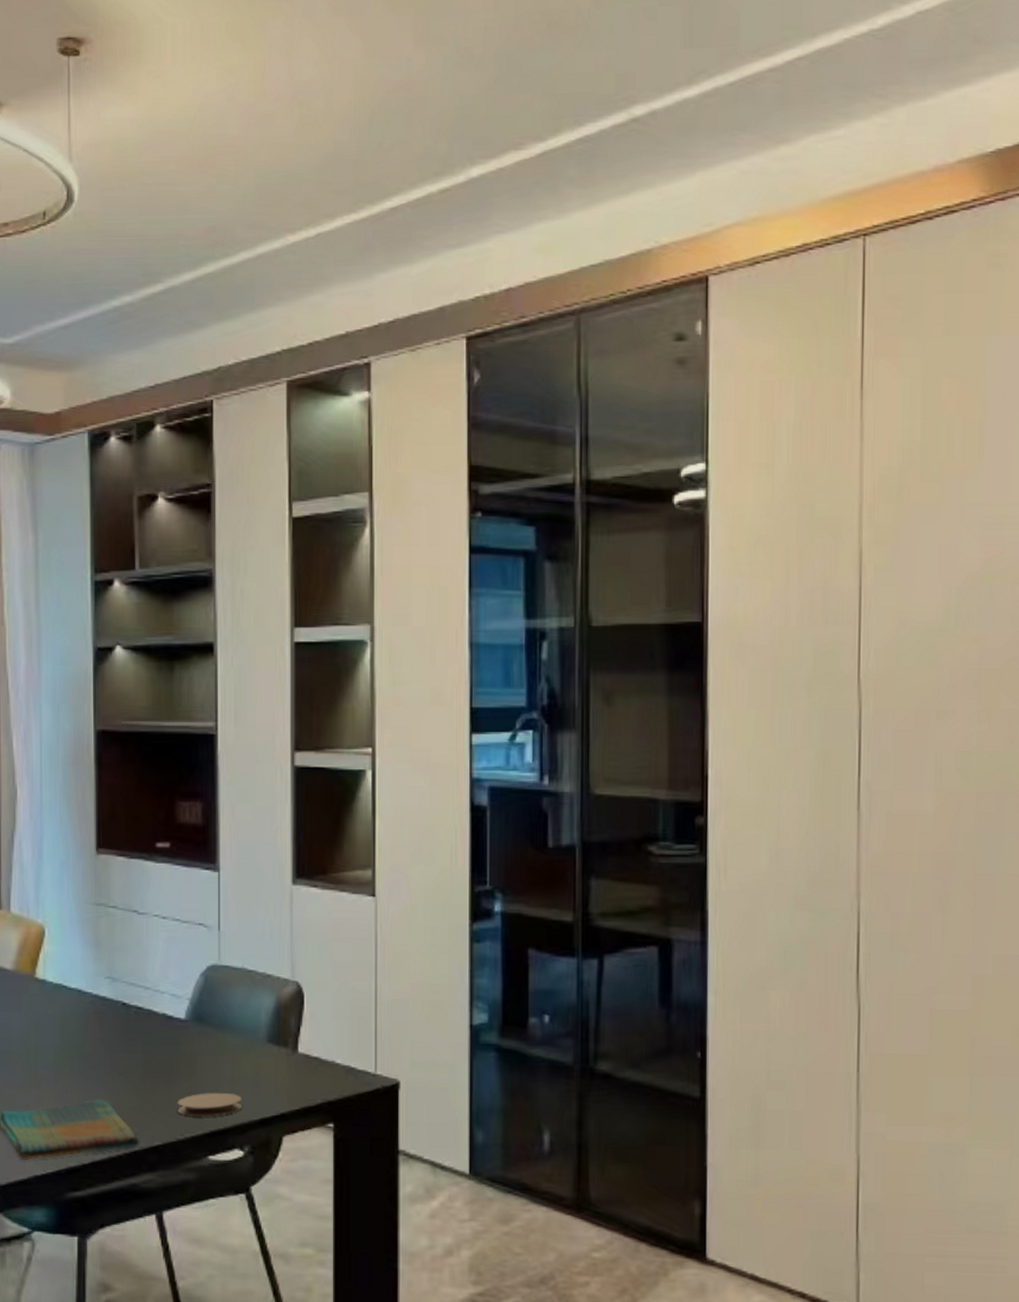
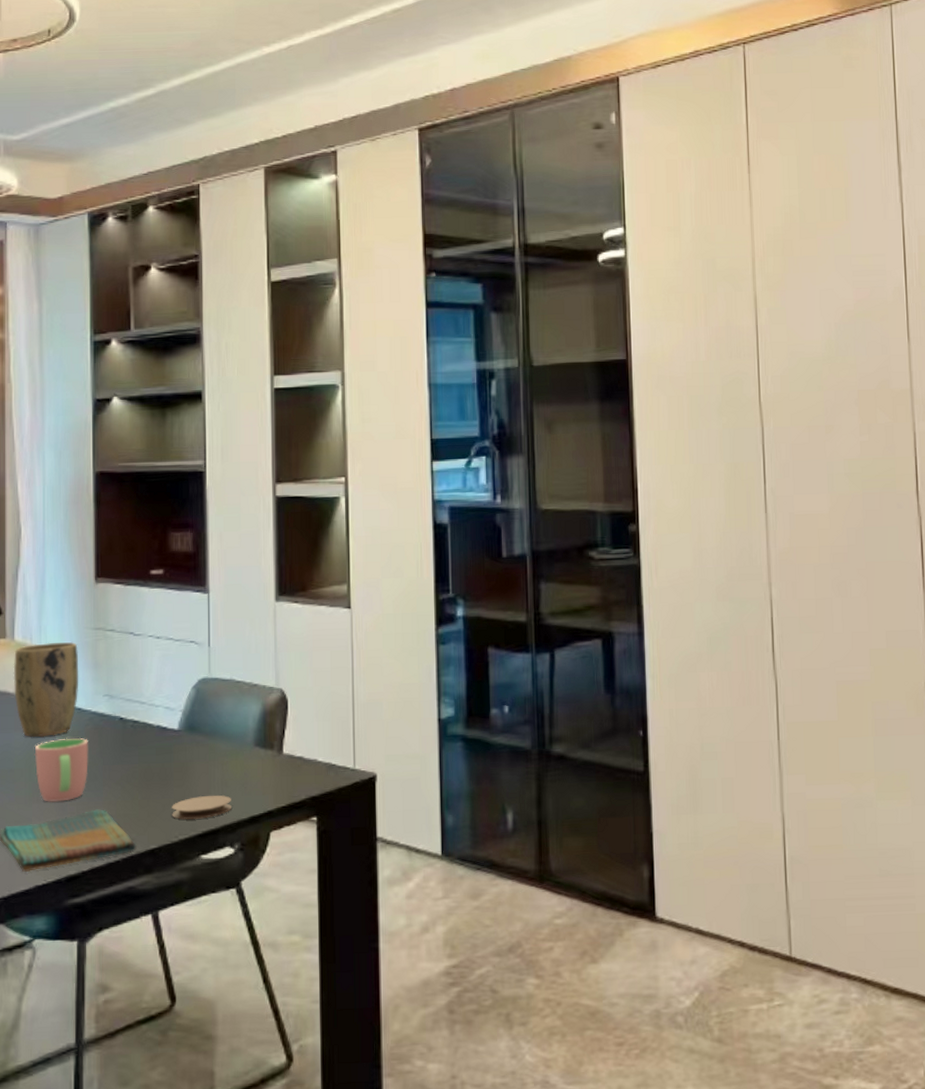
plant pot: none [9,916,79,1019] -> present [13,641,79,738]
cup: none [32,1021,89,1089] -> present [34,737,88,802]

